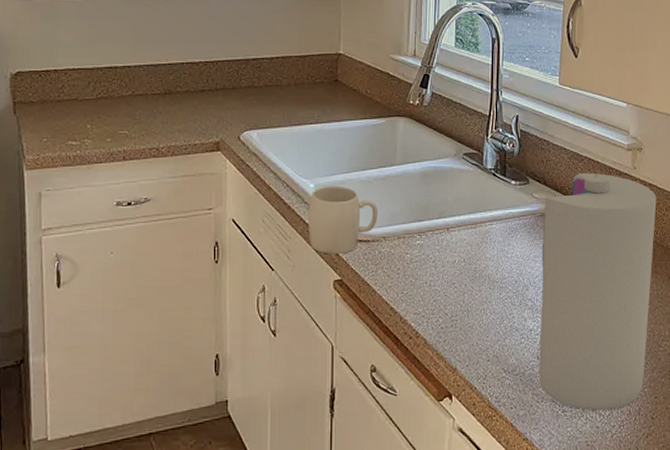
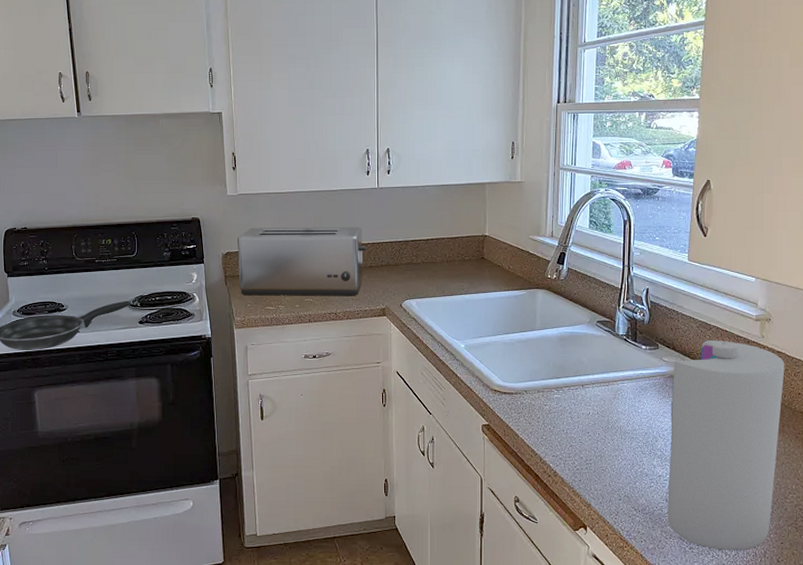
toaster: none [31,40,199,127] -> present [237,226,367,296]
mug: present [308,186,378,254] -> none [460,346,520,403]

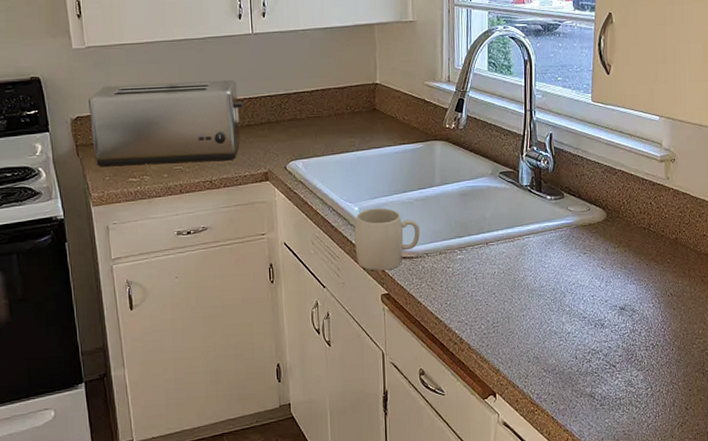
mug: none [460,346,520,403] -> present [354,208,420,271]
paper towel holder: present [667,340,785,551] -> none [577,184,690,404]

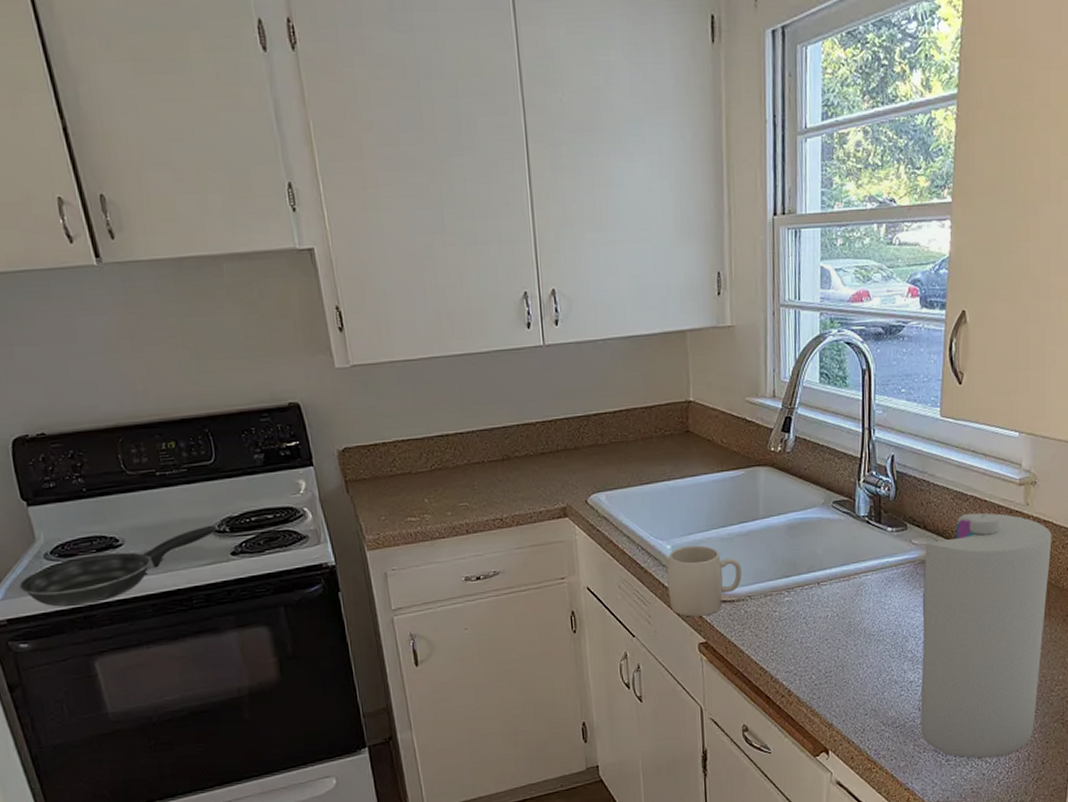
toaster: present [89,79,243,166] -> none [357,400,536,504]
paper towel holder: none [577,184,690,404] -> present [920,512,1052,759]

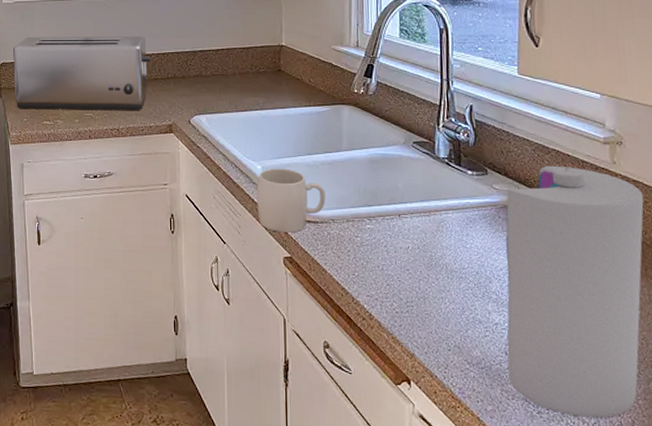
toaster: none [357,400,536,504] -> present [13,35,151,111]

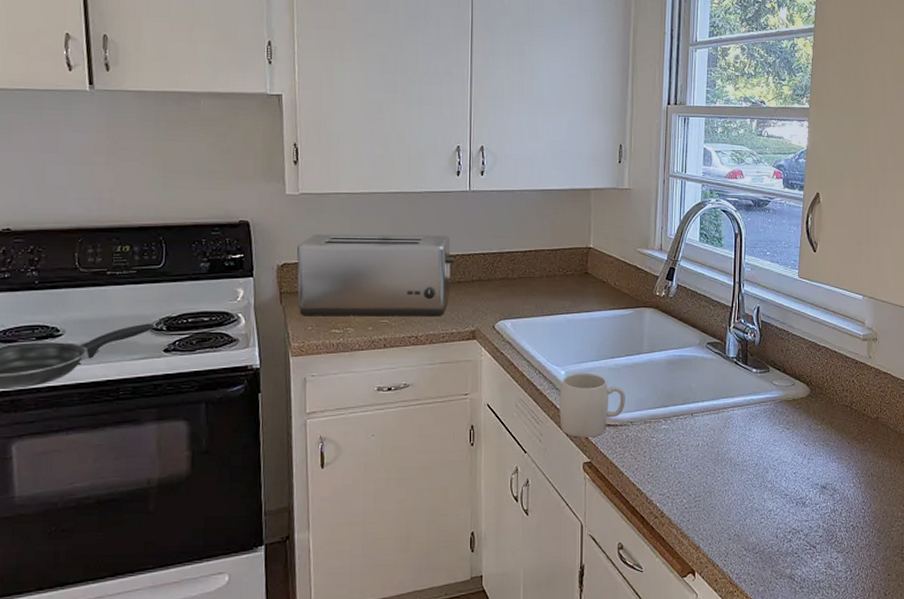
paper towel holder: present [505,165,644,418] -> none [778,361,891,588]

